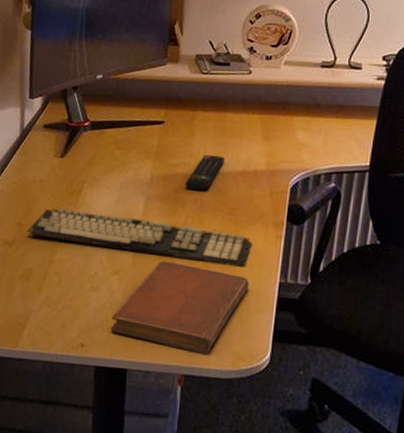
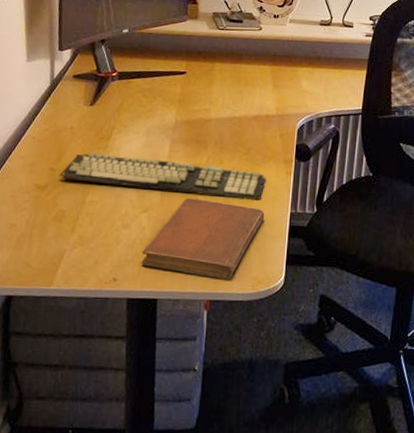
remote control: present [185,154,226,192] -> none [206,101,241,134]

